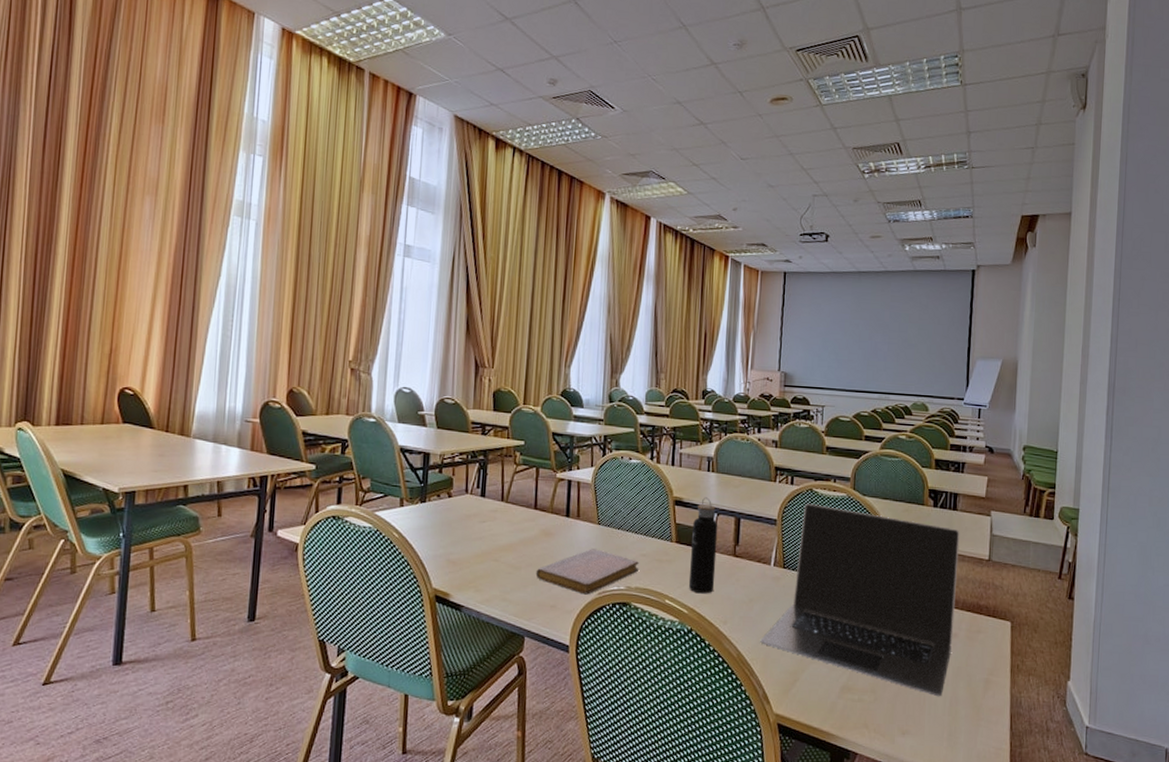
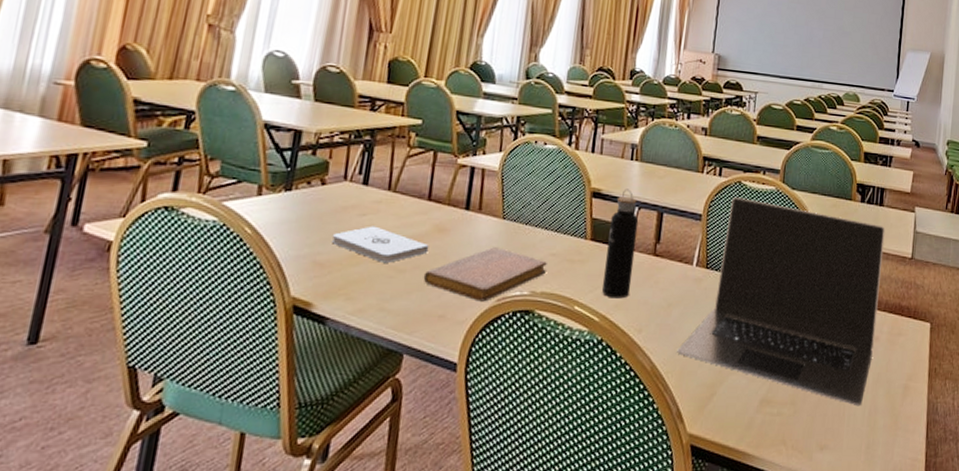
notepad: none [460,531,539,561] -> present [331,226,429,263]

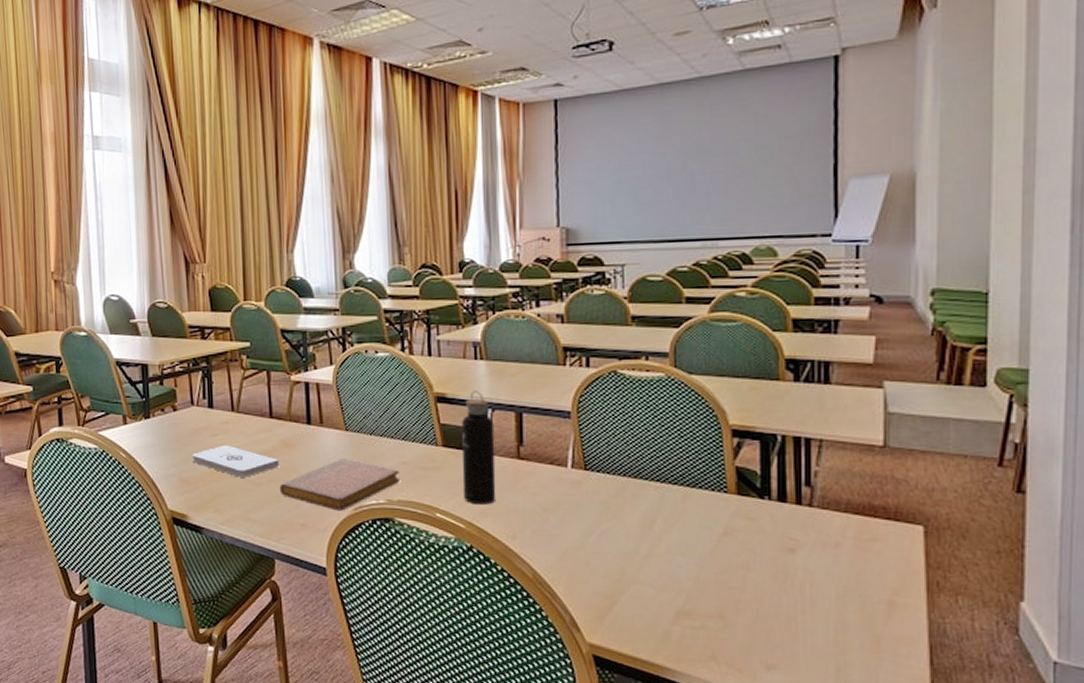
laptop: present [677,196,885,406] -> none [561,388,837,623]

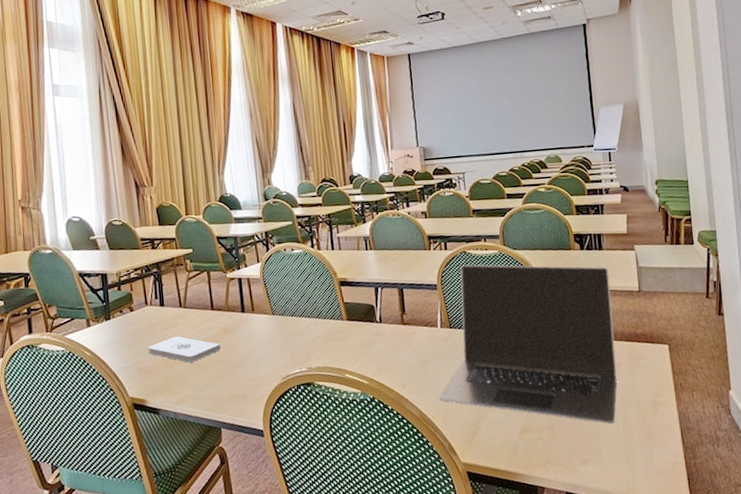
notebook: present [279,459,399,511] -> none [222,337,316,381]
water bottle: present [462,390,496,505] -> none [360,274,389,364]
laptop: none [561,388,837,623] -> present [439,264,617,424]

